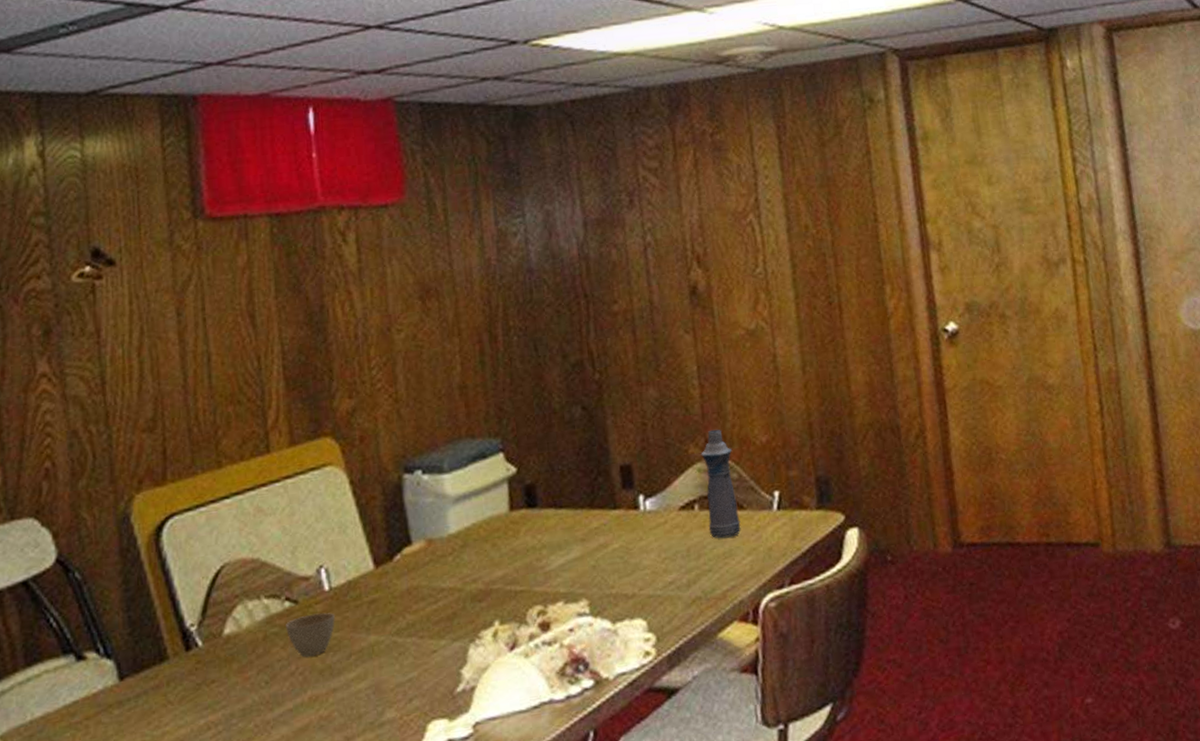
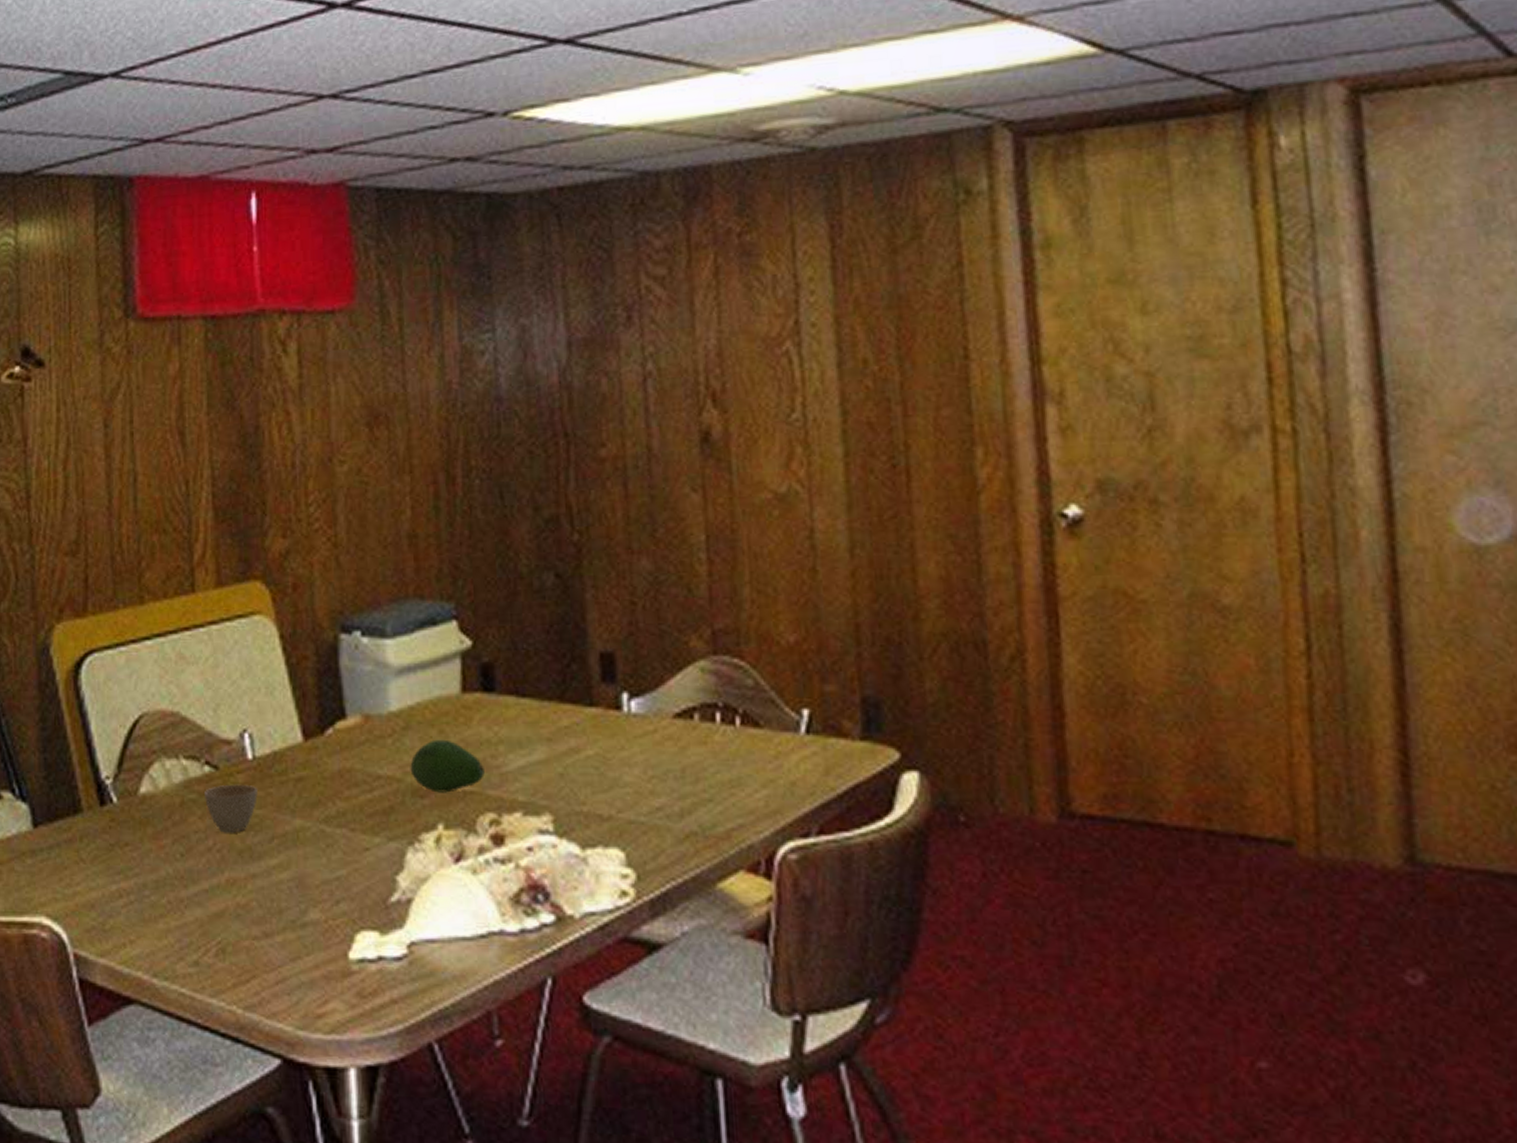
fruit: none [469,551,532,596] -> present [410,739,485,793]
bottle: present [701,429,741,539] -> none [705,619,755,761]

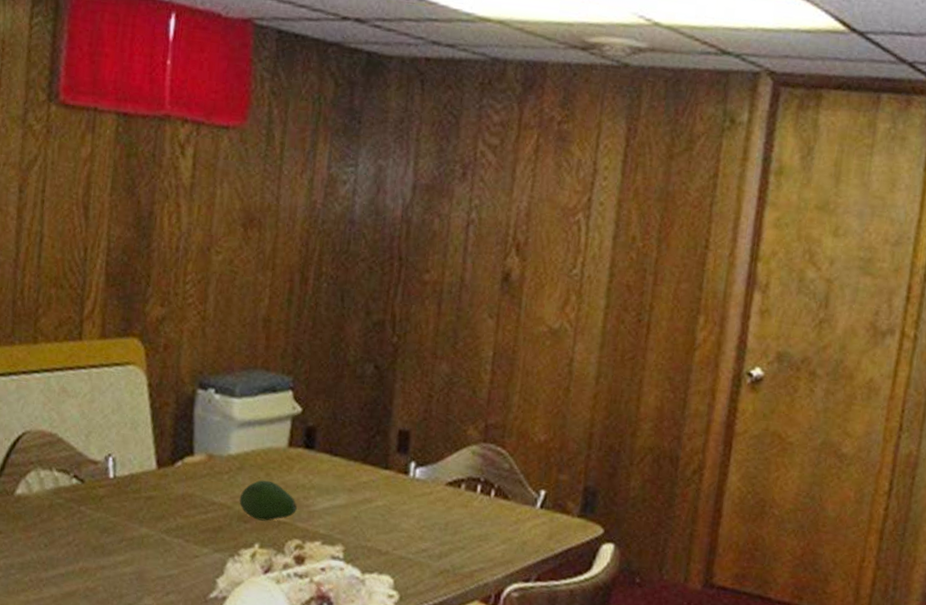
cup: present [203,784,258,833] -> none [69,495,114,533]

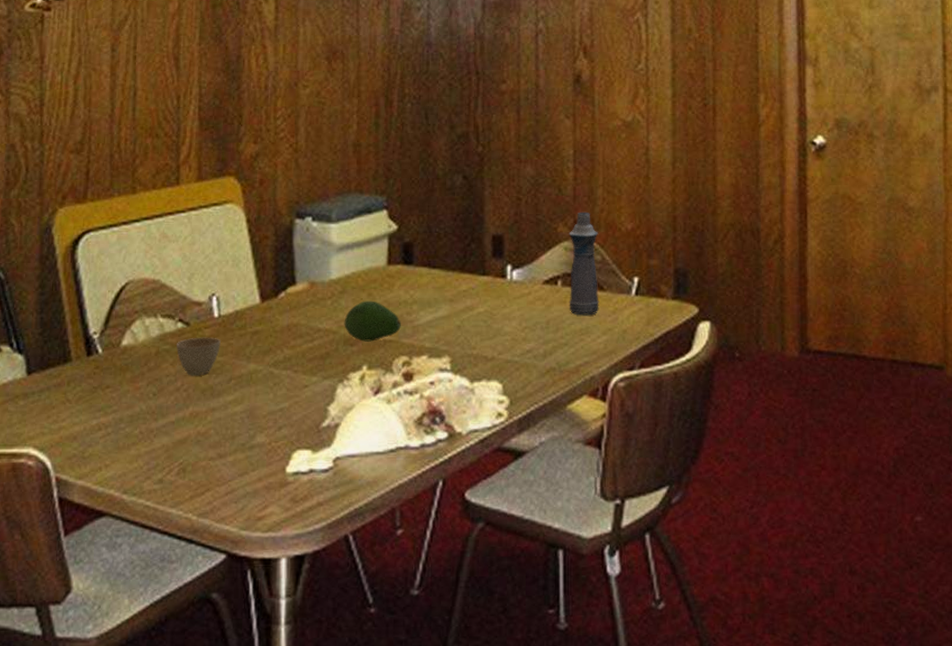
cup: none [69,495,114,533] -> present [176,337,221,376]
bottle: none [470,417,509,523] -> present [569,211,599,316]

